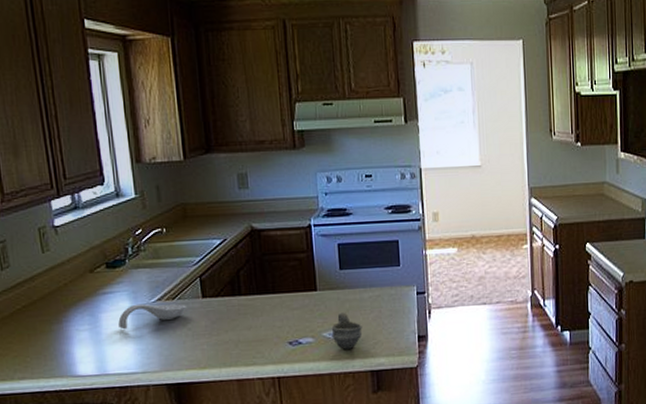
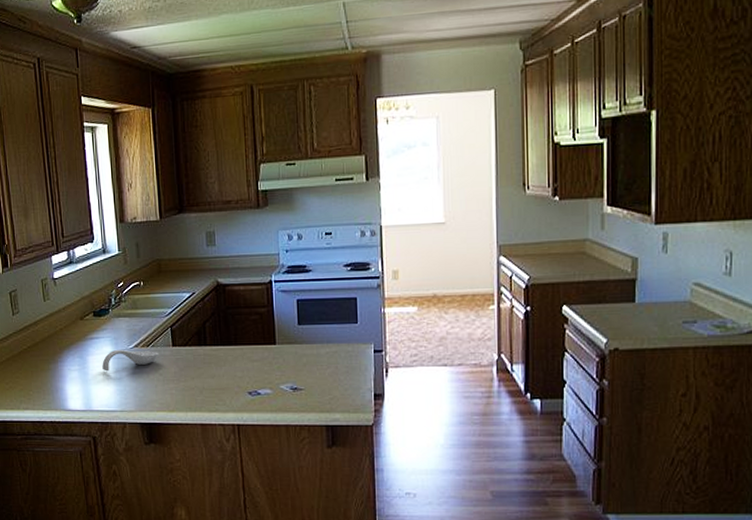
cup: present [331,312,362,350] -> none [288,367,319,403]

